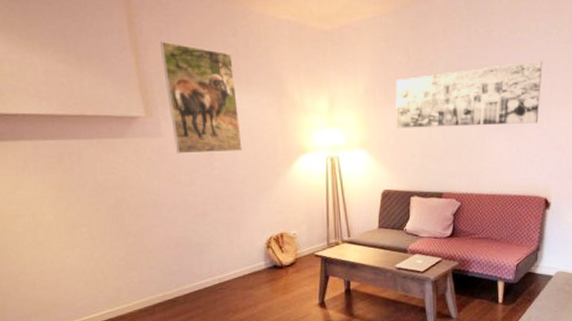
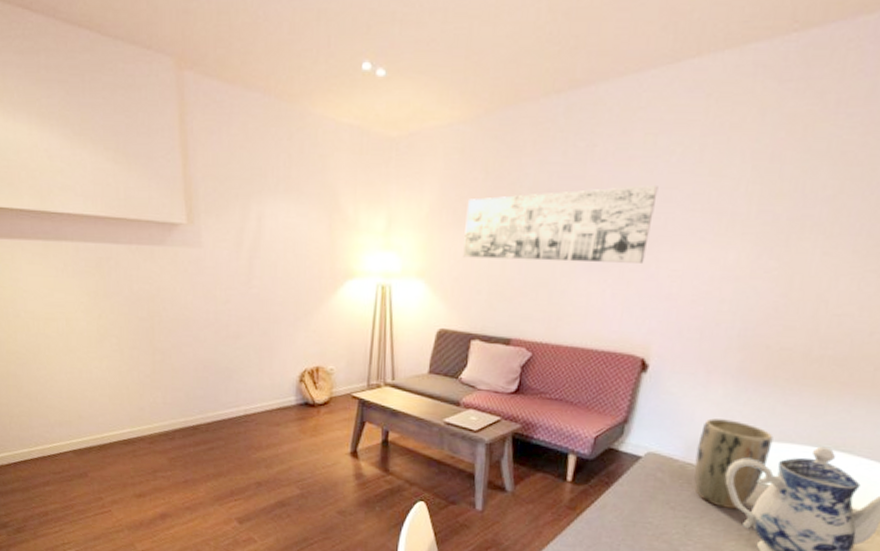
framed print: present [160,41,243,154] -> none [210,142,285,270]

